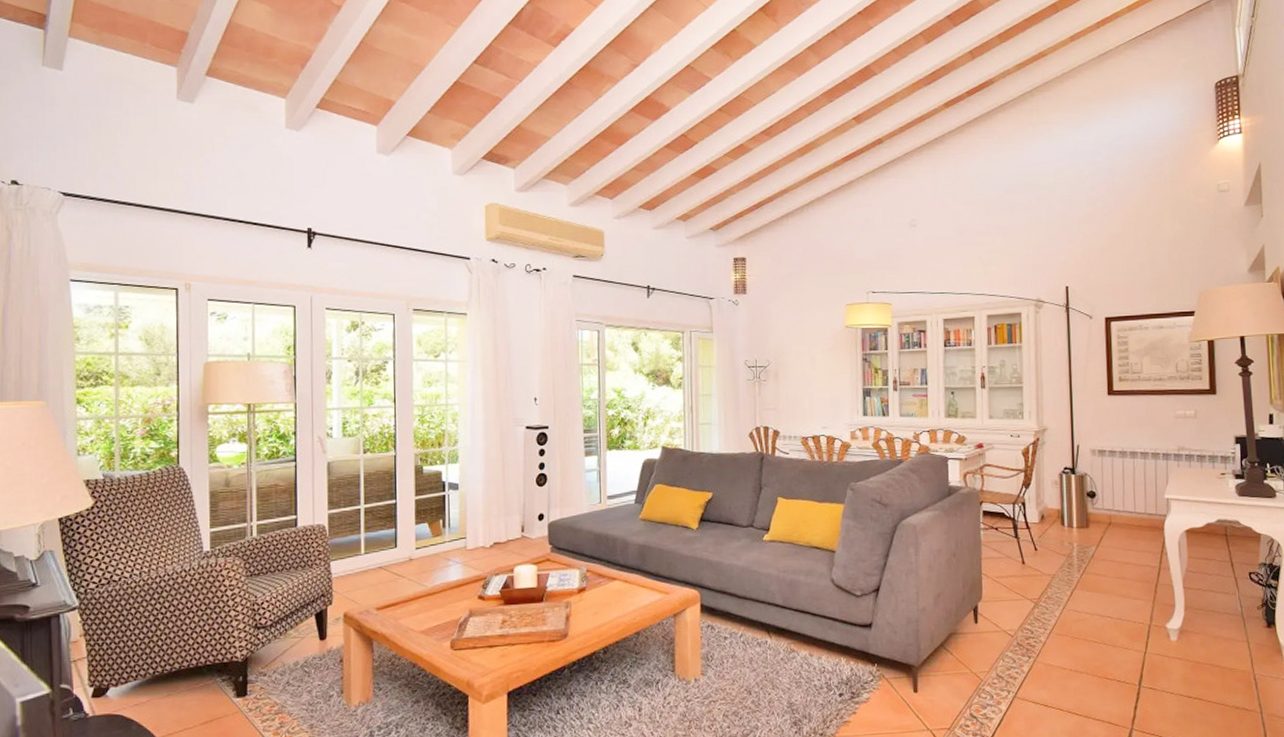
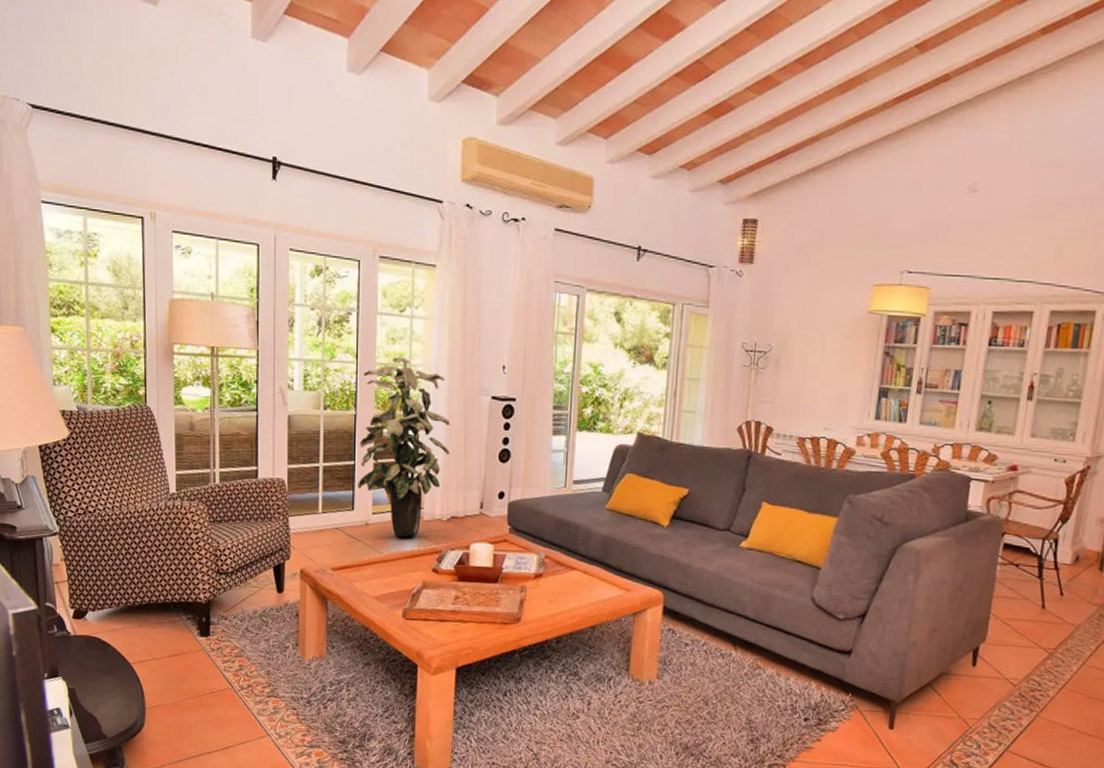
indoor plant: none [400,398,489,568] -> present [358,357,451,537]

